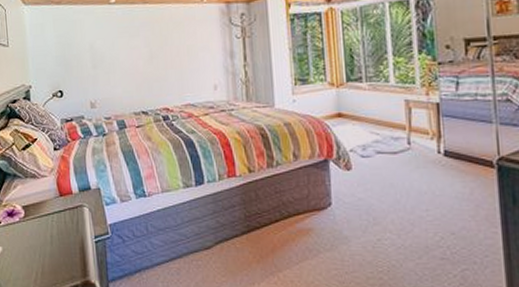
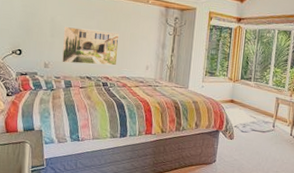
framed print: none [106,48,177,99] -> present [62,27,120,66]

